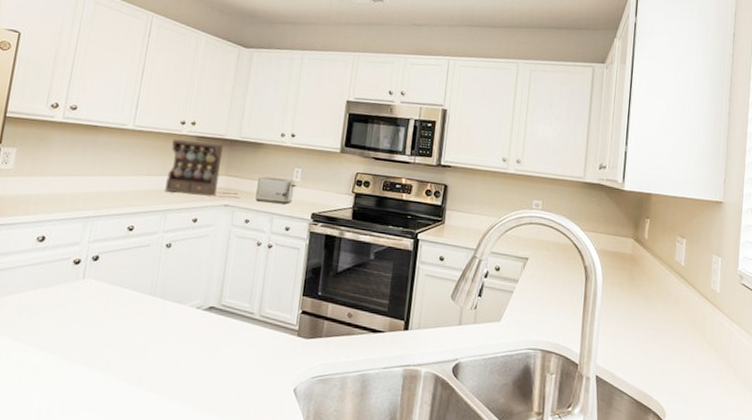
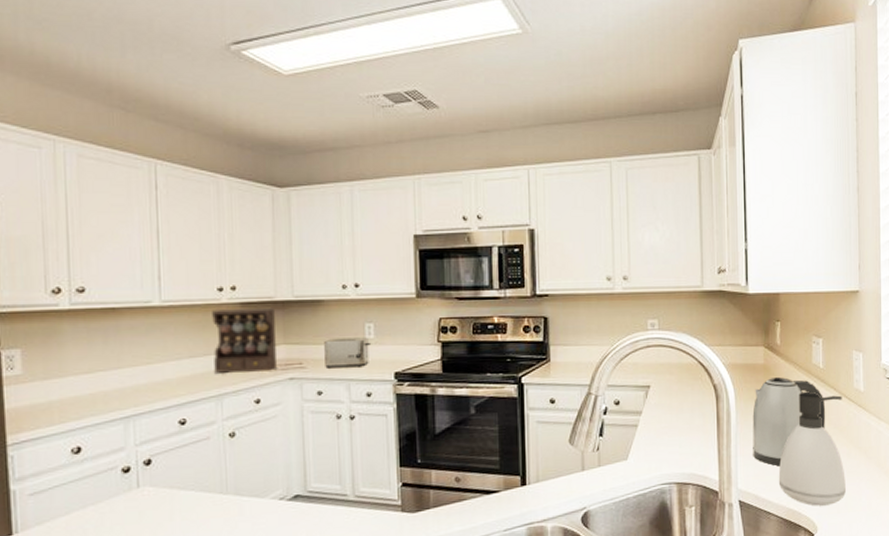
kettle: none [613,268,684,350] -> present [752,377,826,467]
soap dispenser: none [633,284,700,394] -> present [778,391,846,506]

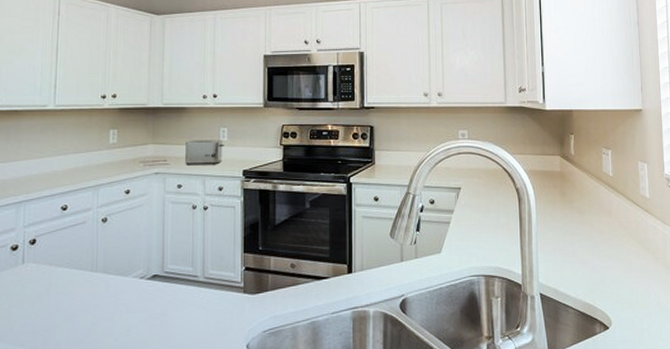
spice rack: present [212,308,276,373] -> none [94,113,146,167]
kettle: present [752,377,826,467] -> none [551,183,617,264]
soap dispenser: present [778,391,846,506] -> none [575,196,636,301]

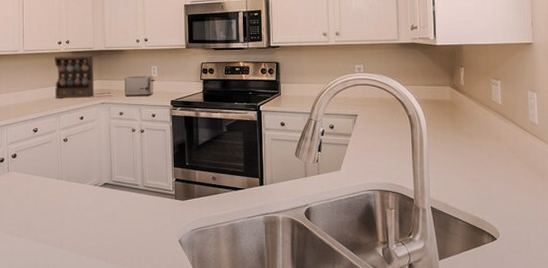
spice rack: none [94,113,146,167] -> present [54,55,94,98]

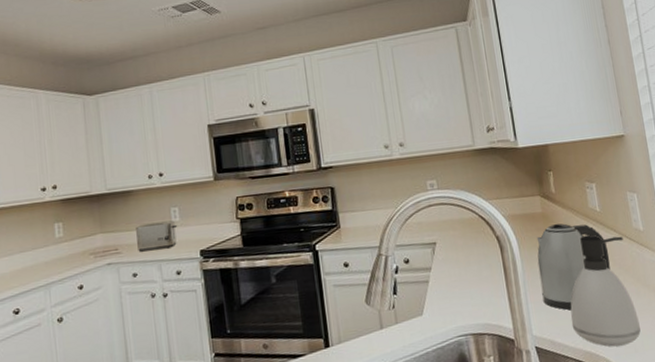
spice rack: present [54,55,94,98] -> none [37,202,96,265]
kettle: none [441,111,505,182] -> present [536,223,610,310]
soap dispenser: none [464,123,524,216] -> present [570,234,641,347]

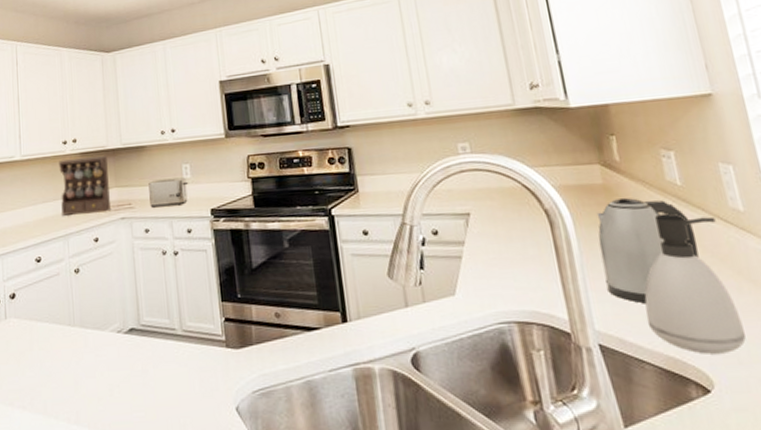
spice rack: none [37,202,96,265] -> present [59,156,110,216]

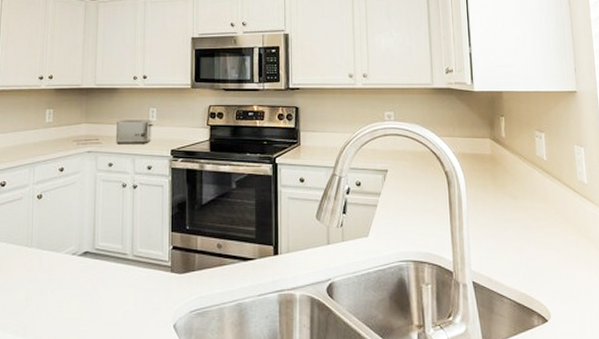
spice rack: present [59,156,110,216] -> none [31,94,80,145]
kettle: present [596,198,699,304] -> none [482,167,553,251]
soap dispenser: present [644,213,746,354] -> none [509,181,577,292]

